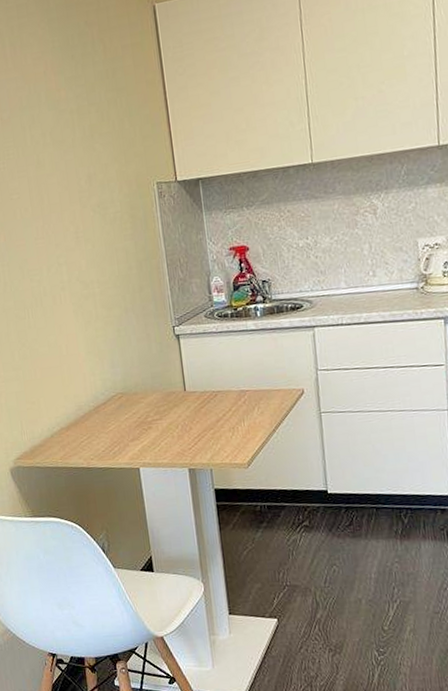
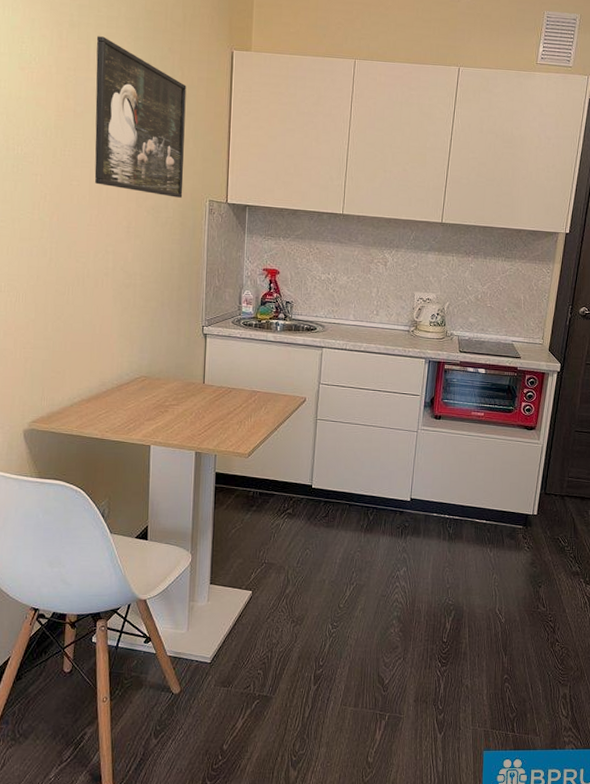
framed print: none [9,29,128,193] -> present [94,36,187,198]

